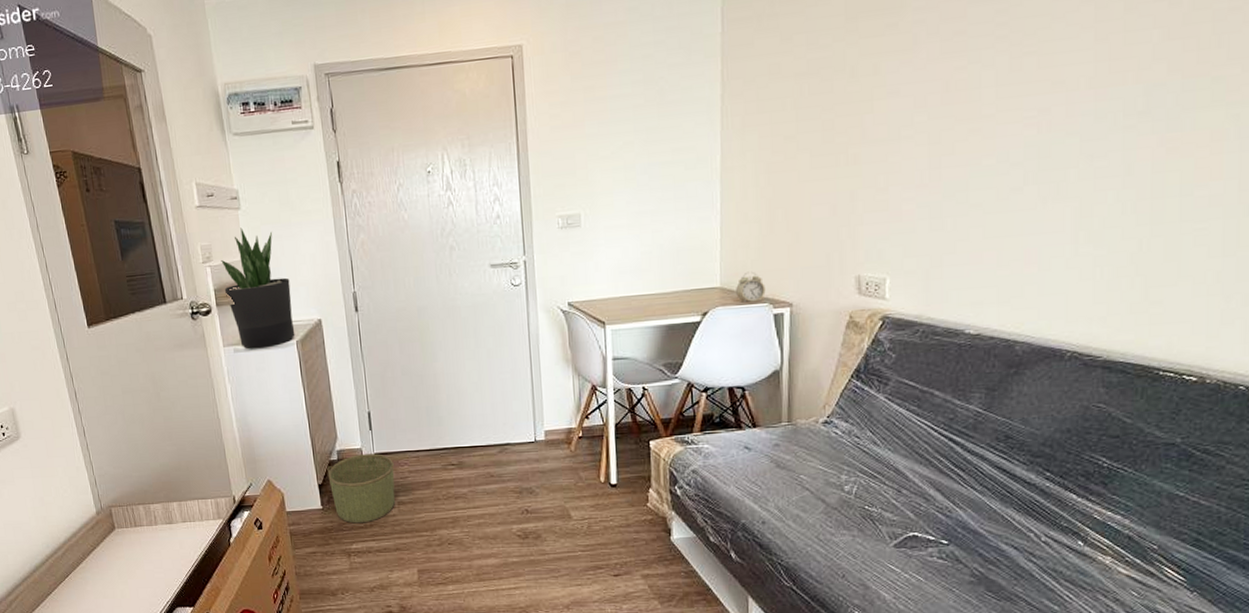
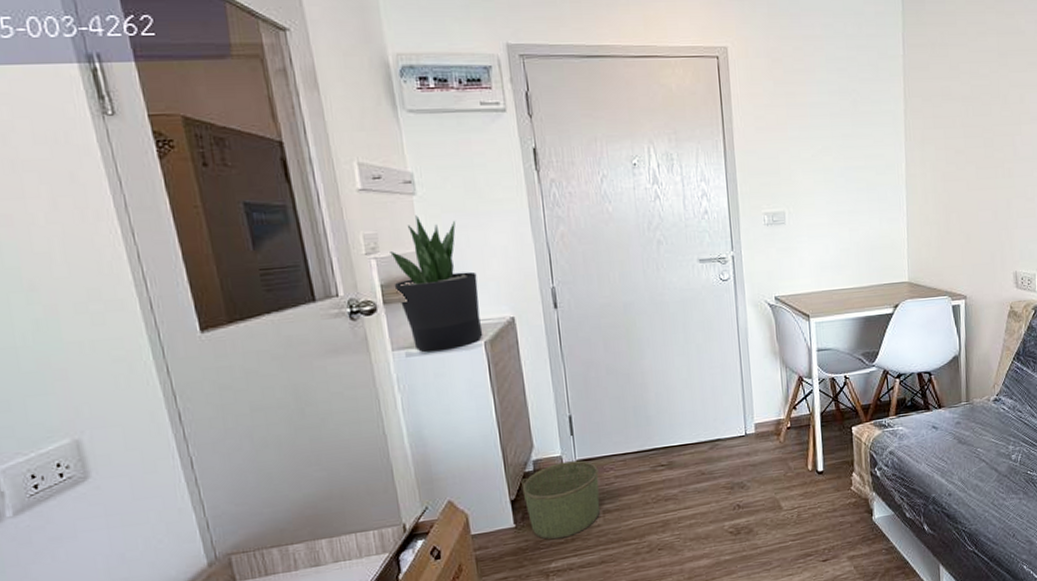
alarm clock: present [736,271,766,302] -> none [921,267,945,295]

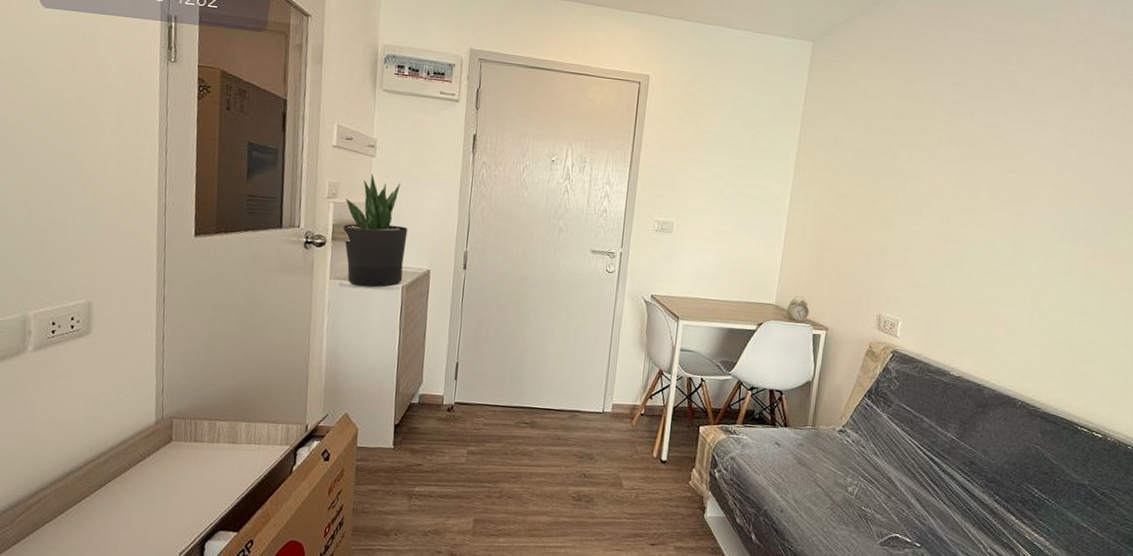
basket: present [521,460,600,540] -> none [405,401,472,468]
alarm clock: none [921,267,945,295] -> present [787,295,810,322]

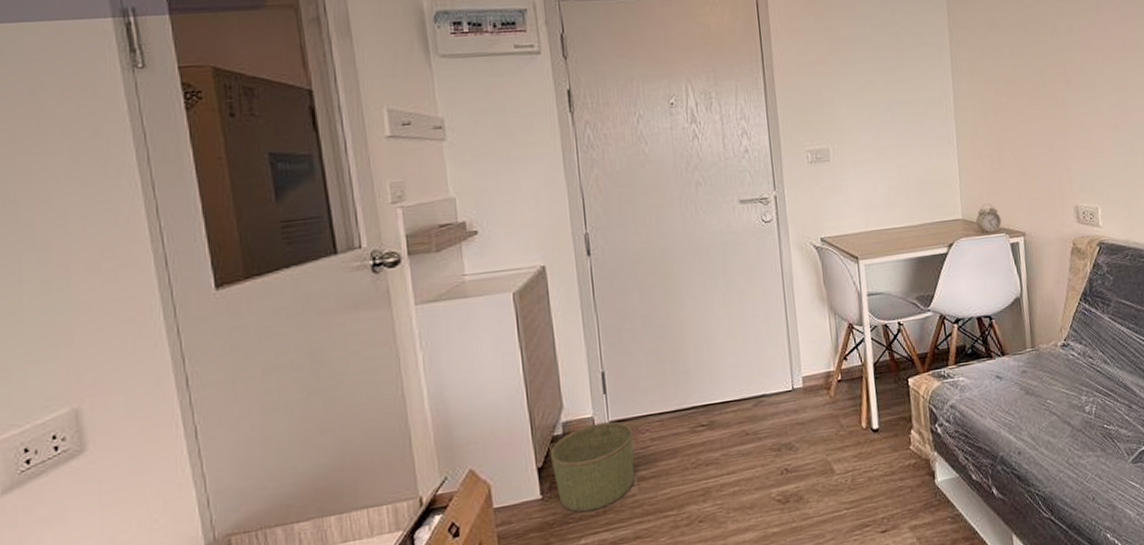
planter: present [343,173,408,287] -> none [417,161,512,306]
basket: none [405,401,472,468] -> present [549,421,635,513]

